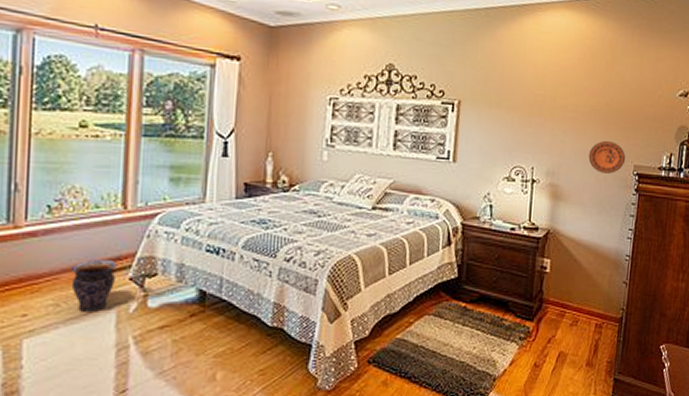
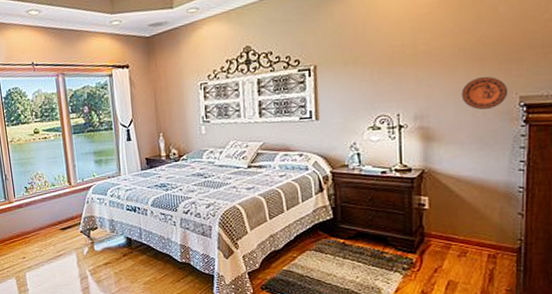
vase: present [71,259,118,312] -> none [45,219,72,255]

